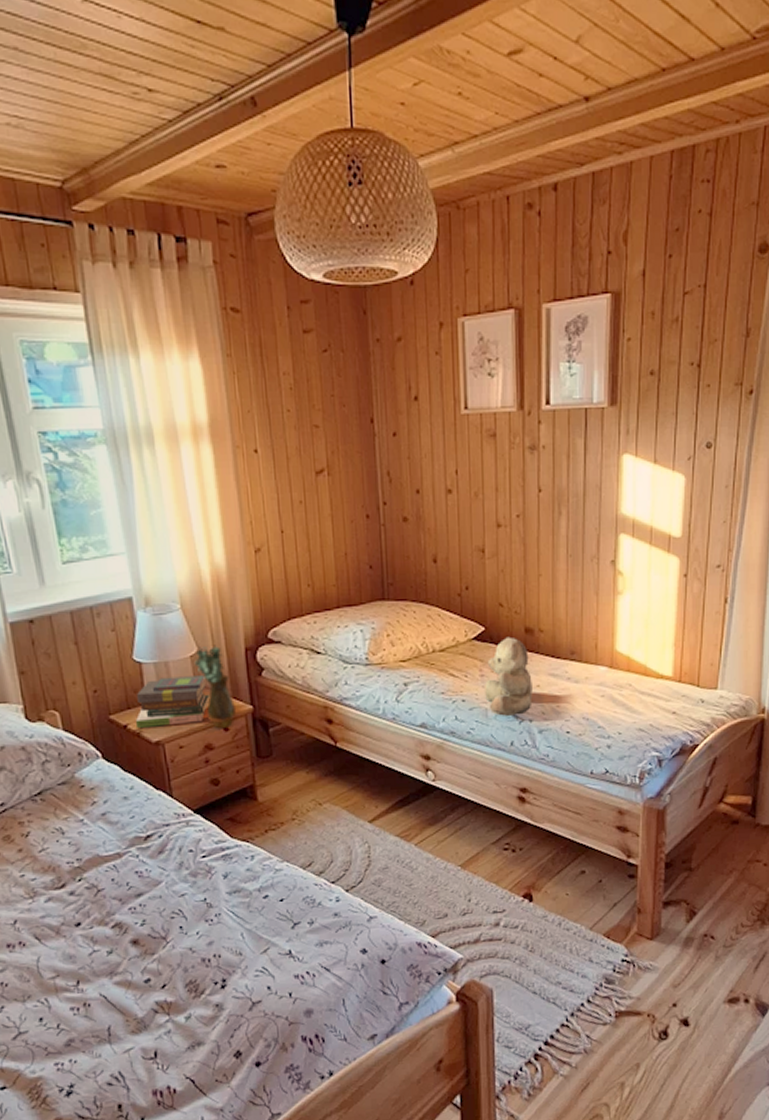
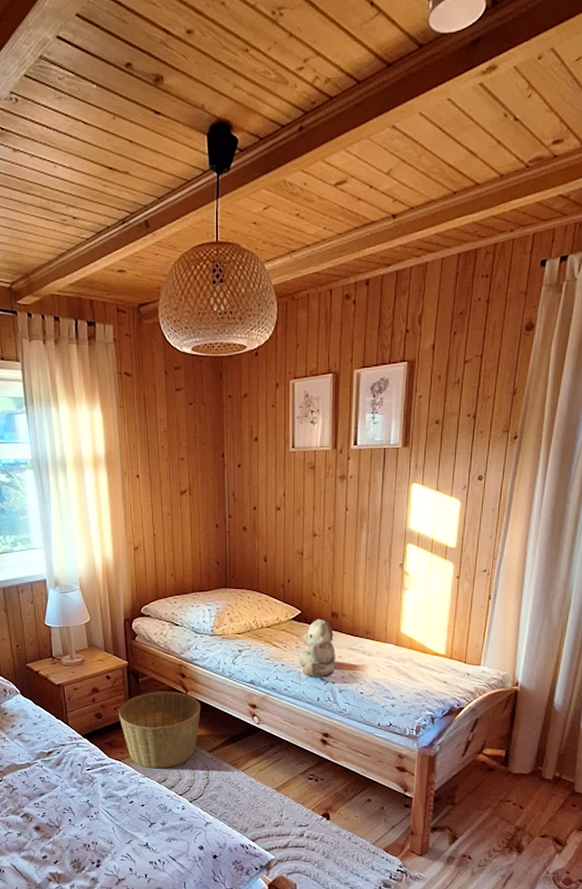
books: present [135,675,210,728] -> none [44,638,98,673]
vase: present [194,645,236,729] -> none [87,616,115,678]
basket: none [242,742,357,850] -> present [118,691,201,769]

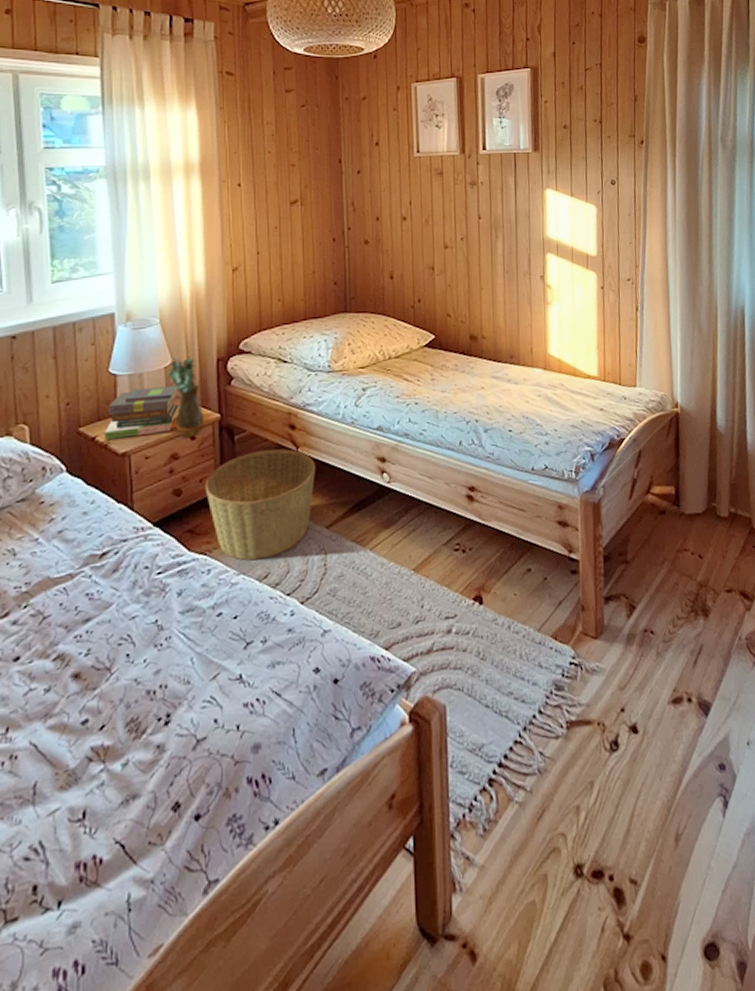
books: none [44,638,98,673] -> present [103,386,180,440]
vase: none [87,616,115,678] -> present [167,356,203,438]
teddy bear: present [298,619,336,678] -> none [434,343,478,417]

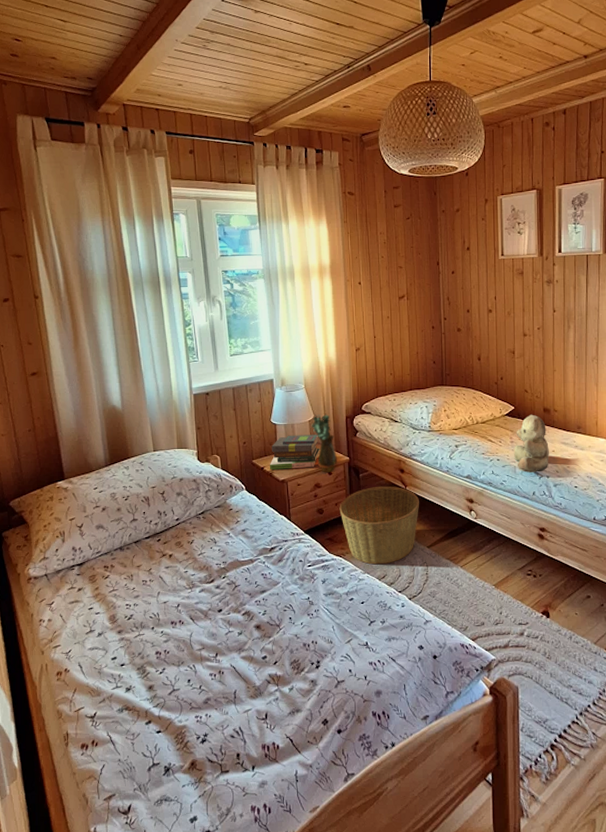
teddy bear: none [434,343,478,417] -> present [513,414,549,472]

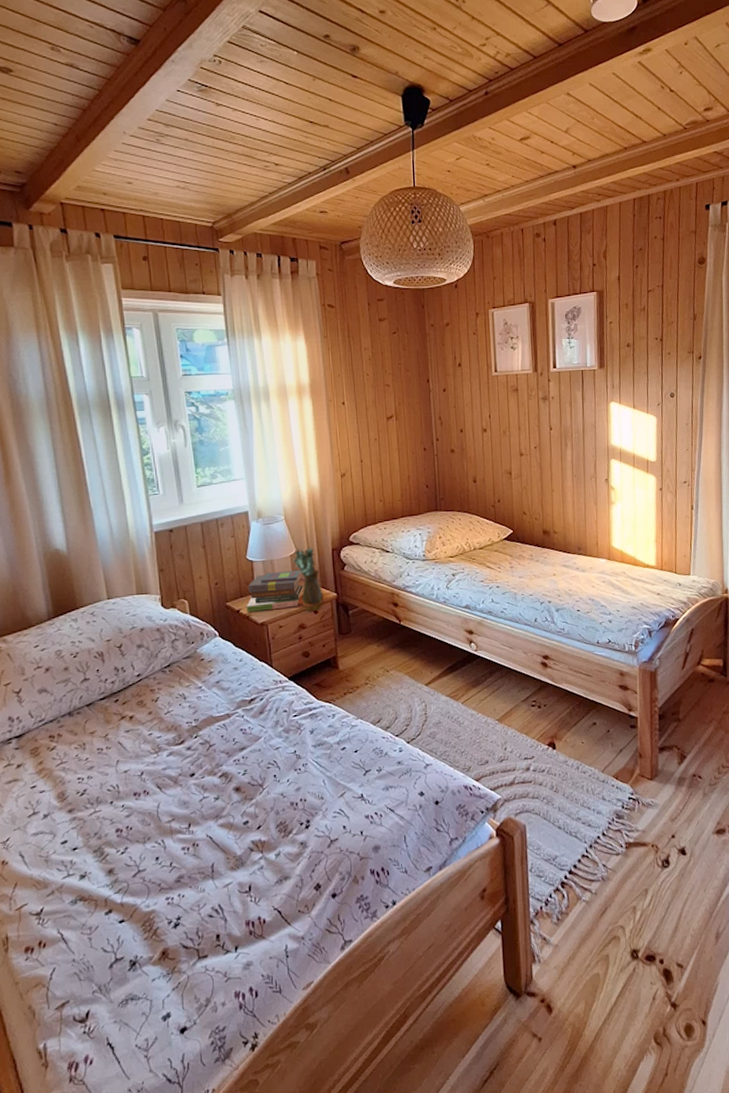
basket: present [339,486,420,565] -> none [327,621,416,709]
teddy bear: present [513,414,549,472] -> none [513,537,550,599]

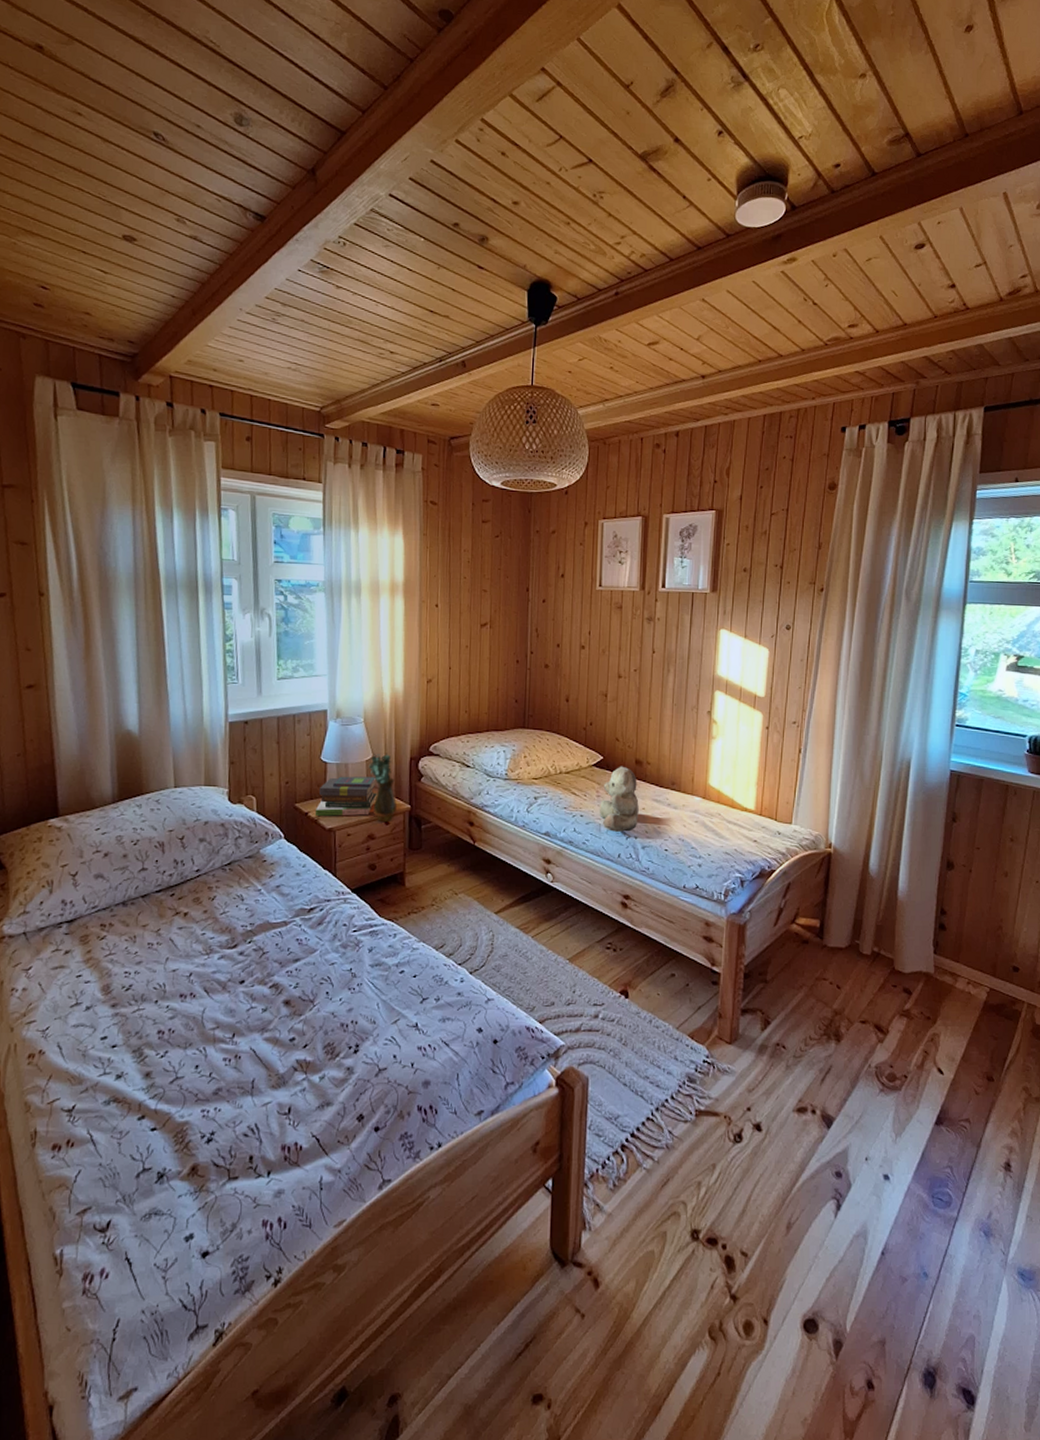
teddy bear: none [513,537,550,599] -> present [599,766,639,832]

